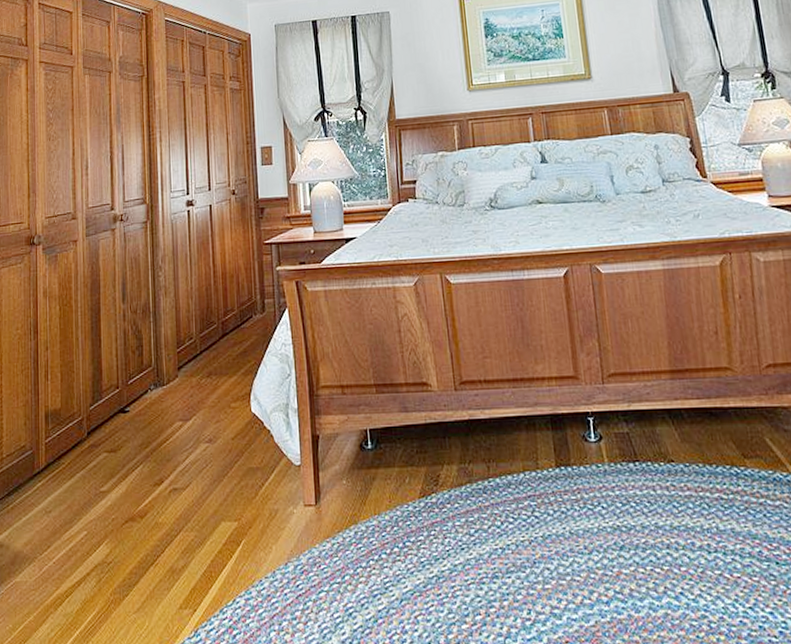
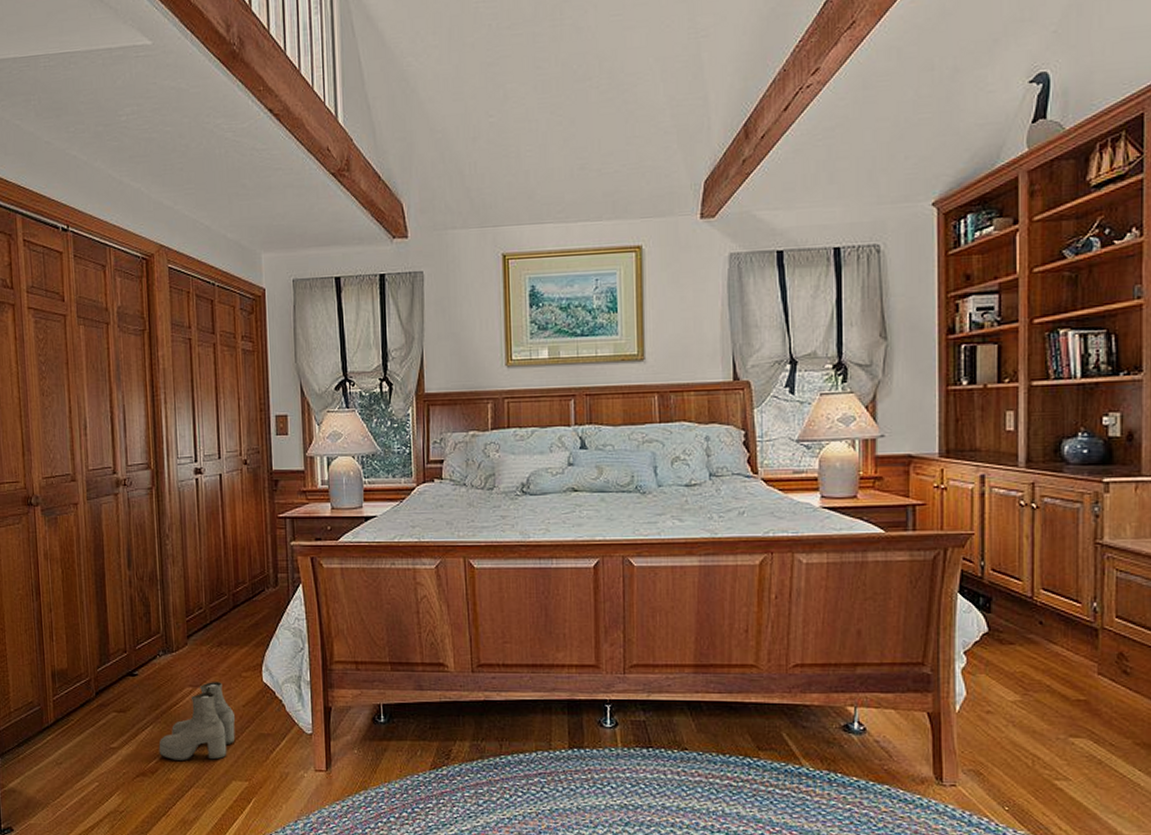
boots: none [148,414,225,502] -> present [159,682,236,760]

